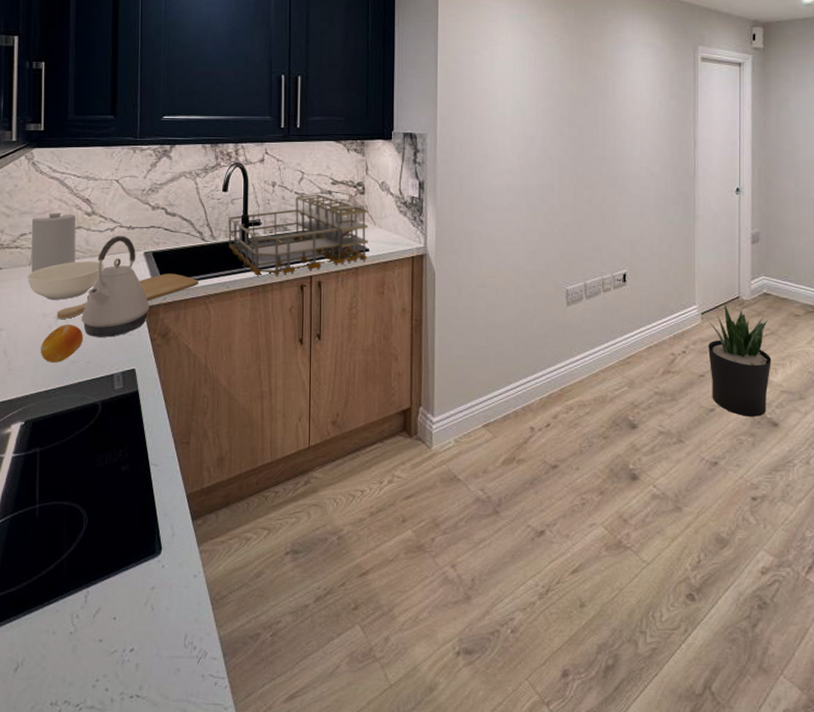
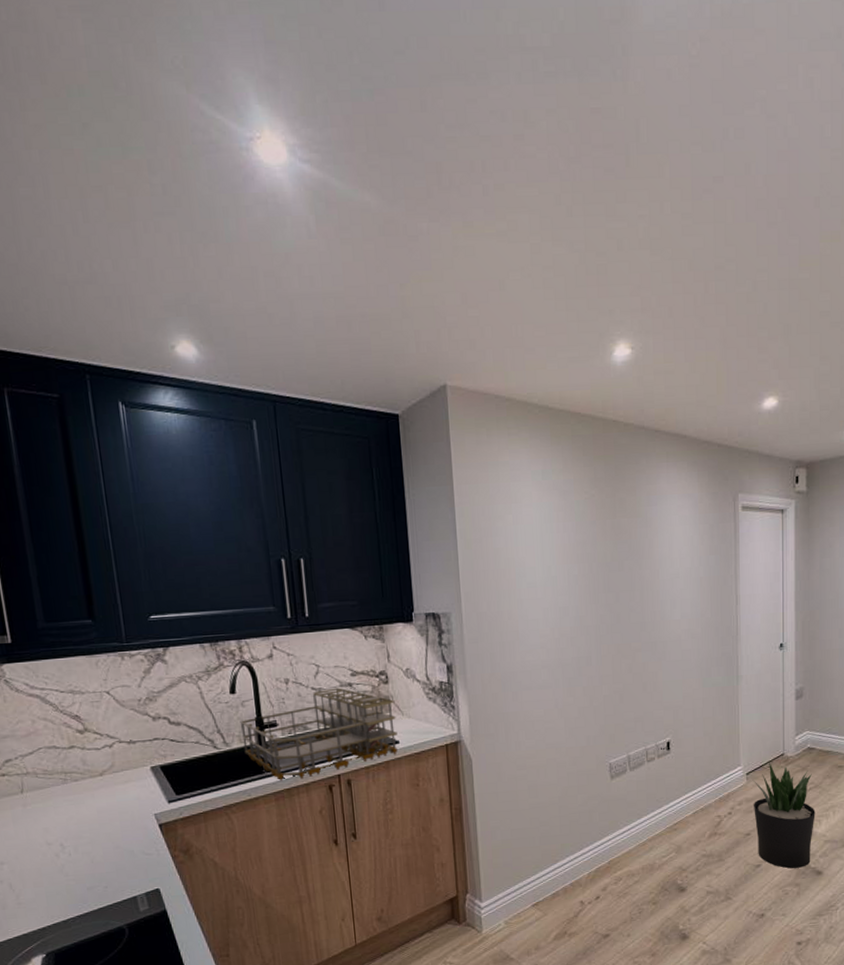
bowl: present [28,261,104,300] -> none [21,781,108,827]
paper towel holder: present [31,213,76,273] -> none [15,733,74,801]
fruit: present [40,325,83,362] -> none [49,850,97,892]
chopping board: present [57,273,198,320] -> none [62,786,216,847]
kettle: present [81,236,150,337] -> none [90,751,166,861]

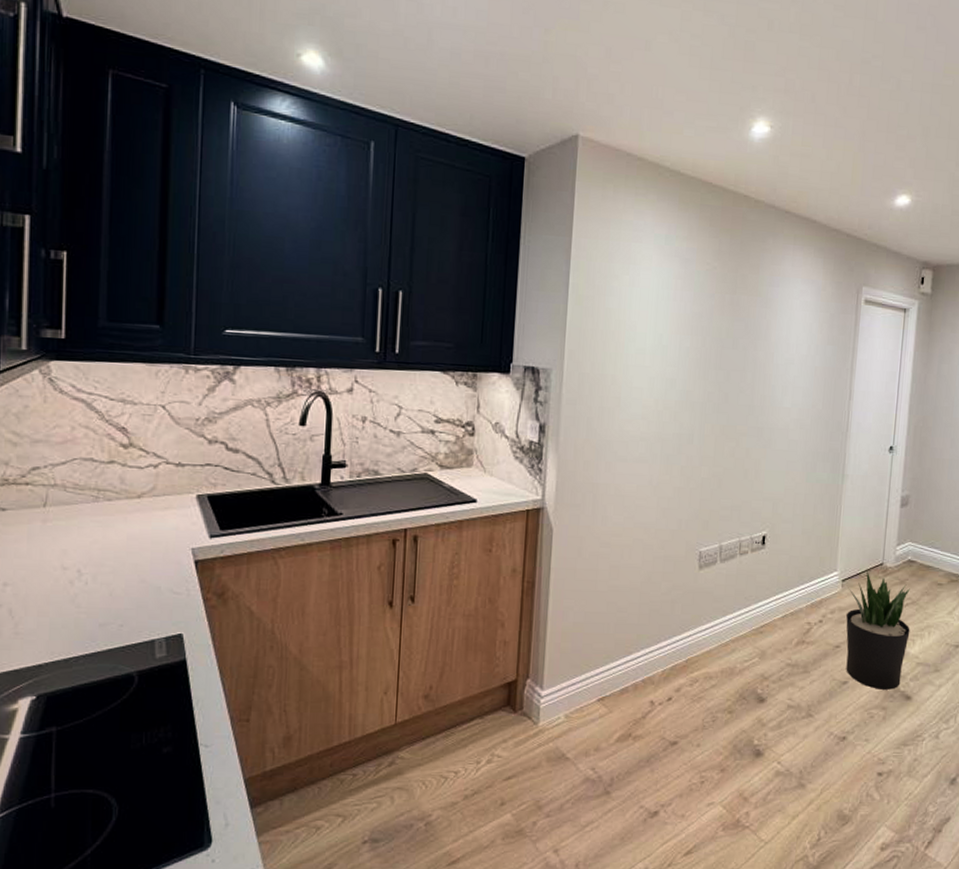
dish rack: present [239,687,398,782] -> none [304,433,478,530]

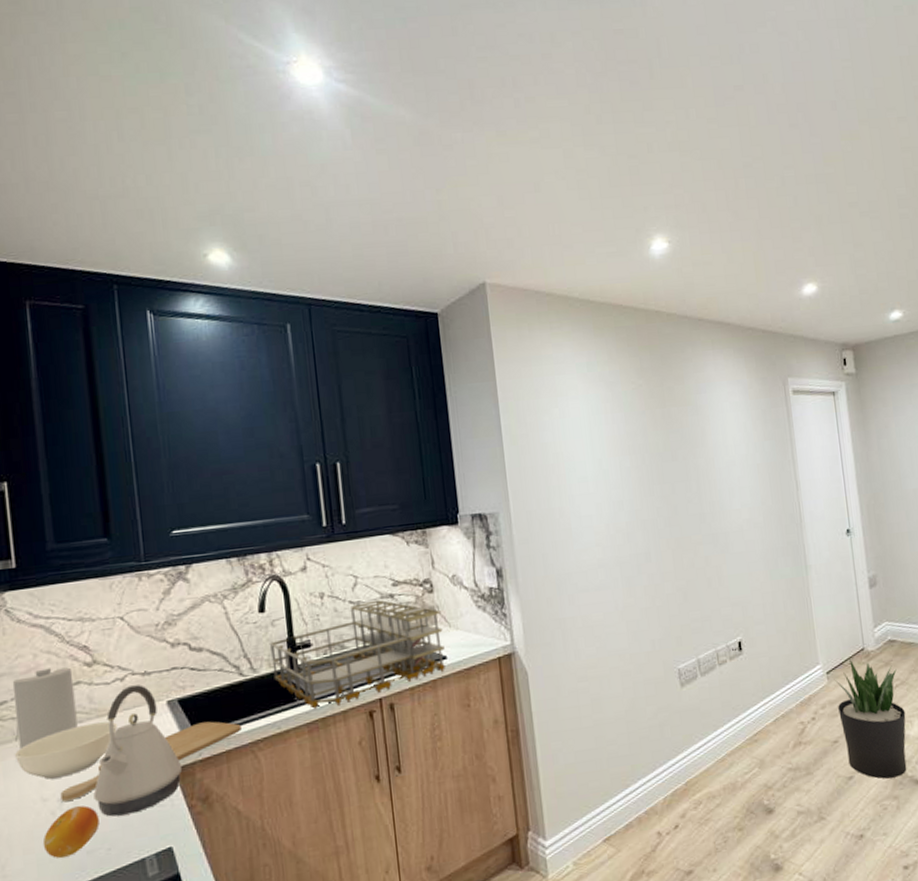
bowl: none [41,503,145,550] -> present [15,721,117,779]
paper towel holder: none [46,442,108,517] -> present [12,667,78,750]
fruit: none [57,580,115,625] -> present [42,805,100,858]
chopping board: none [80,521,266,574] -> present [60,721,241,803]
kettle: none [113,474,203,596] -> present [93,684,183,817]
dish rack: none [304,433,478,530] -> present [269,599,445,710]

